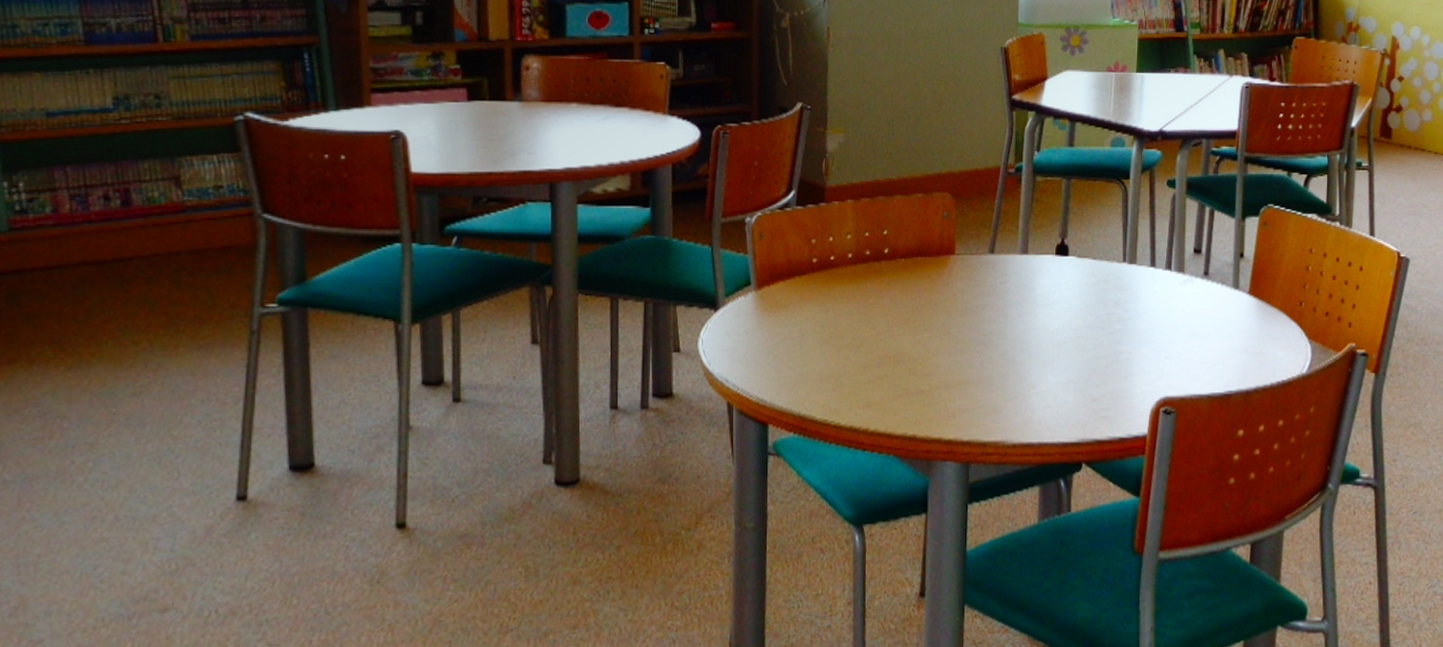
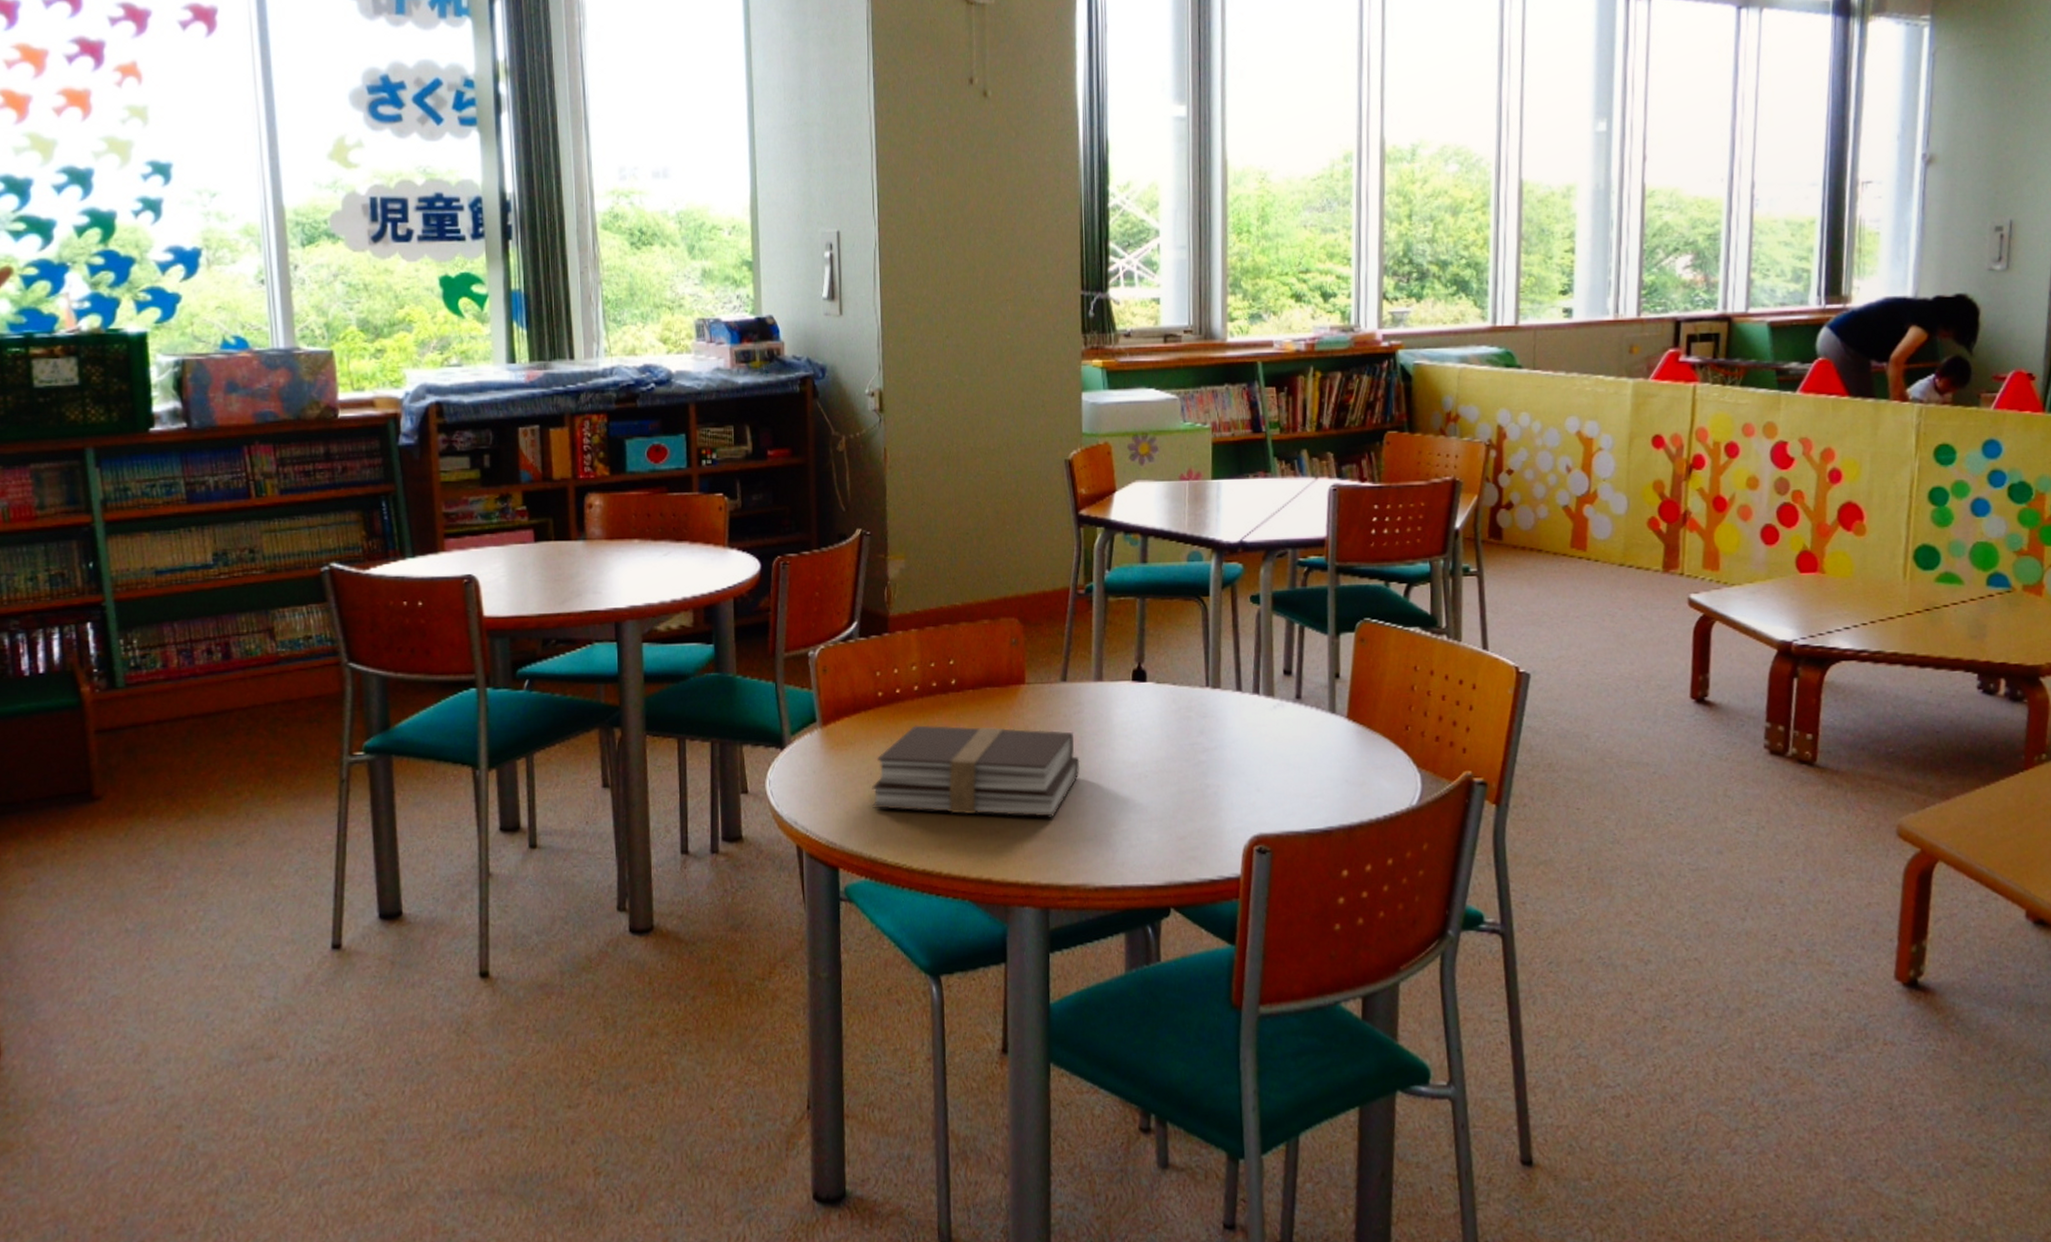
book: none [803,290,1004,380] -> present [872,725,1080,818]

